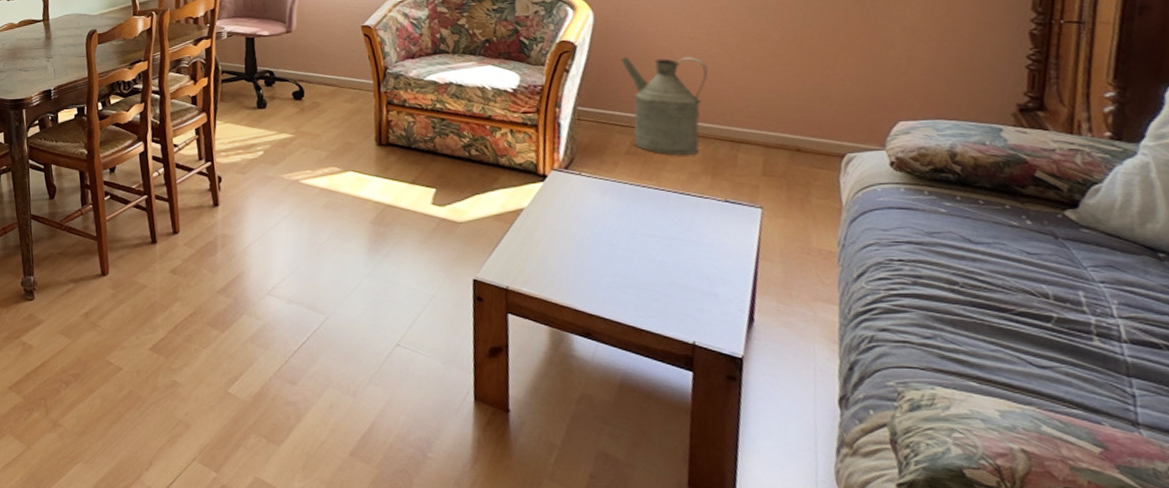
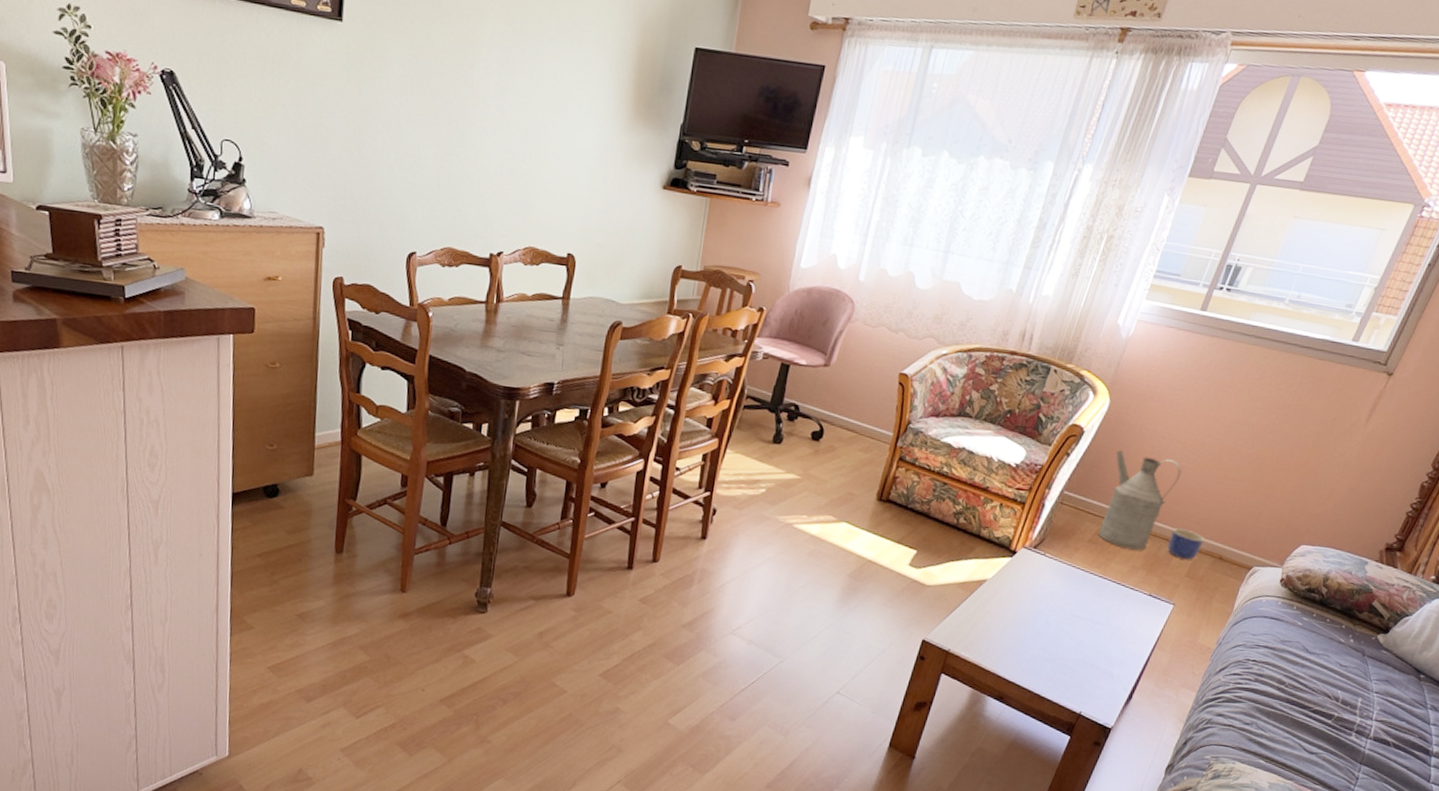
planter: none [723,125,769,157] -> present [1167,528,1205,560]

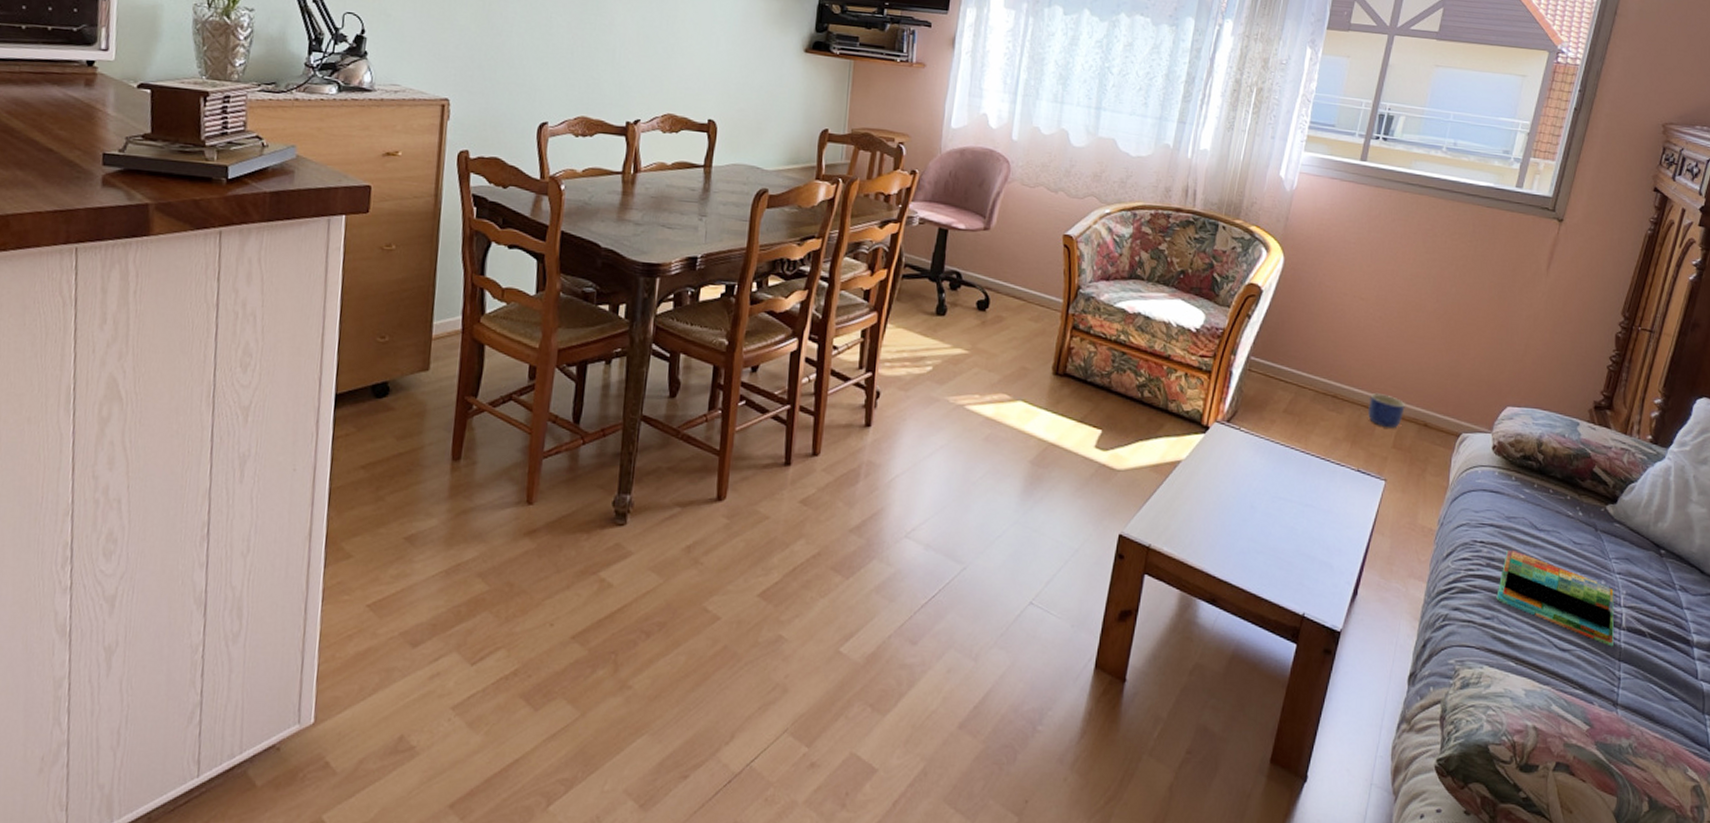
watering can: present [1098,450,1182,550] -> none [1294,309,1370,420]
book: none [1258,668,1369,753] -> present [1496,549,1614,647]

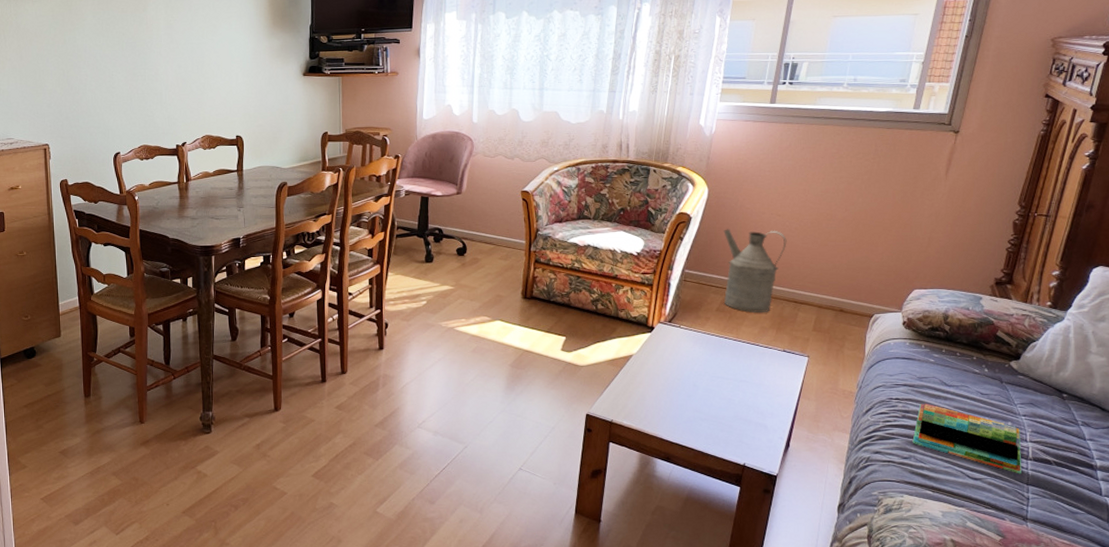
watering can: none [1294,309,1370,420] -> present [723,229,787,313]
planter: present [1367,393,1405,428] -> none [789,289,822,316]

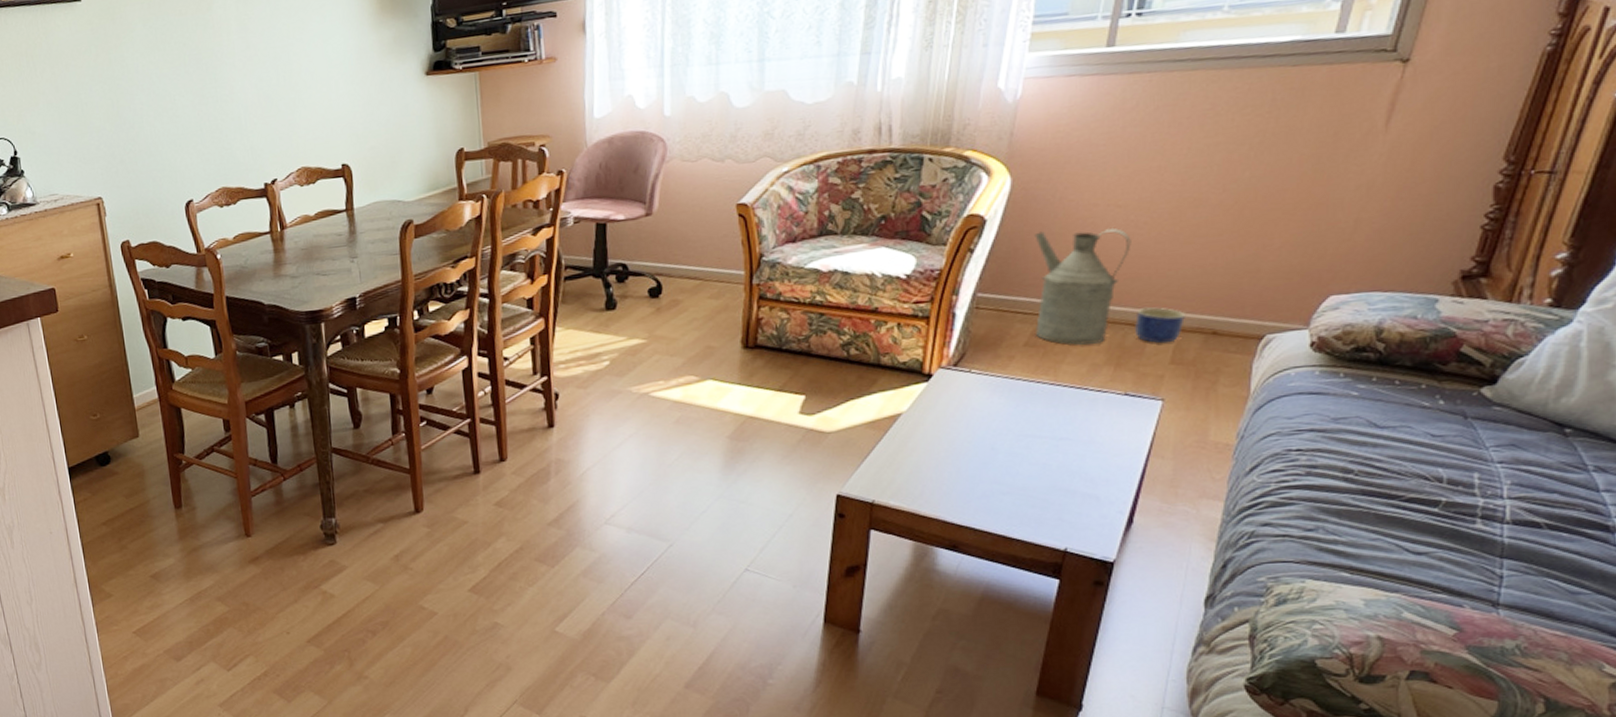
planter: none [789,289,822,316] -> present [1133,307,1185,344]
book: present [912,403,1021,474] -> none [1321,453,1493,544]

